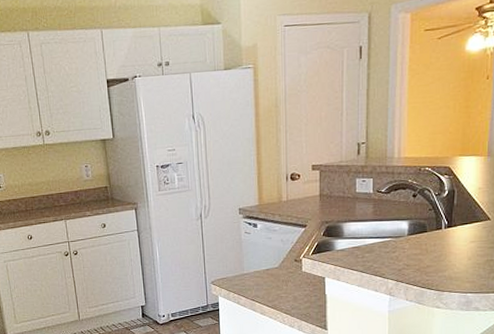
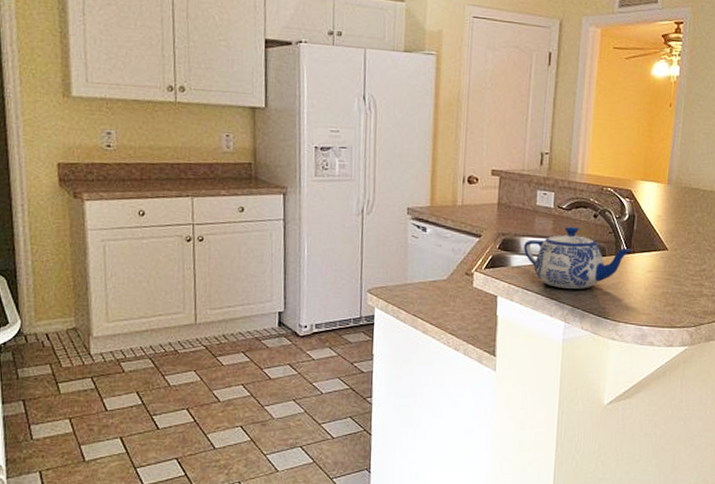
teapot: none [347,207,454,265] -> present [524,226,633,289]

